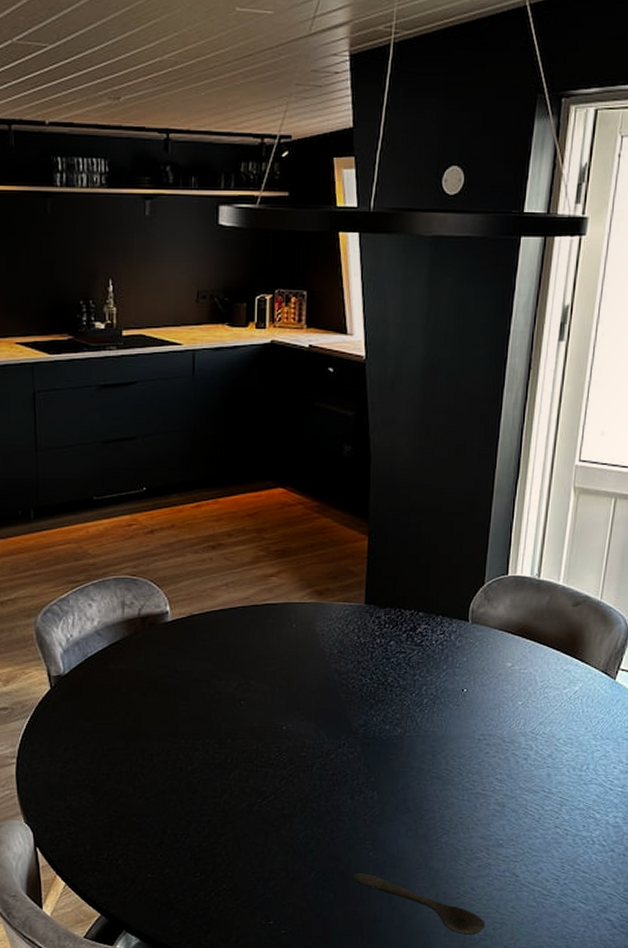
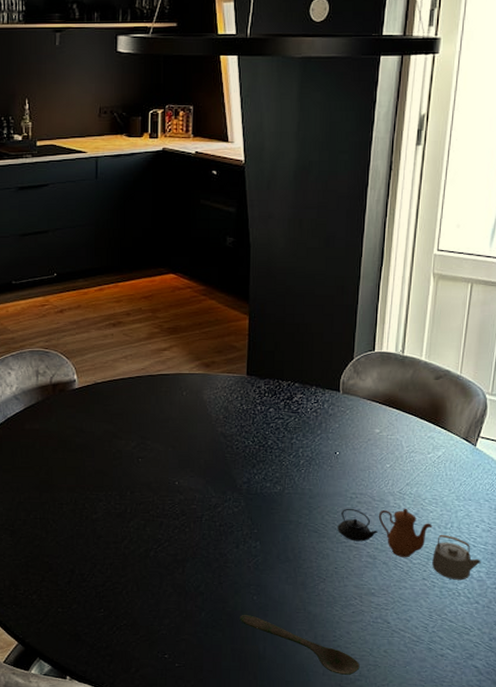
teapot: none [463,749,618,827] -> present [337,508,481,580]

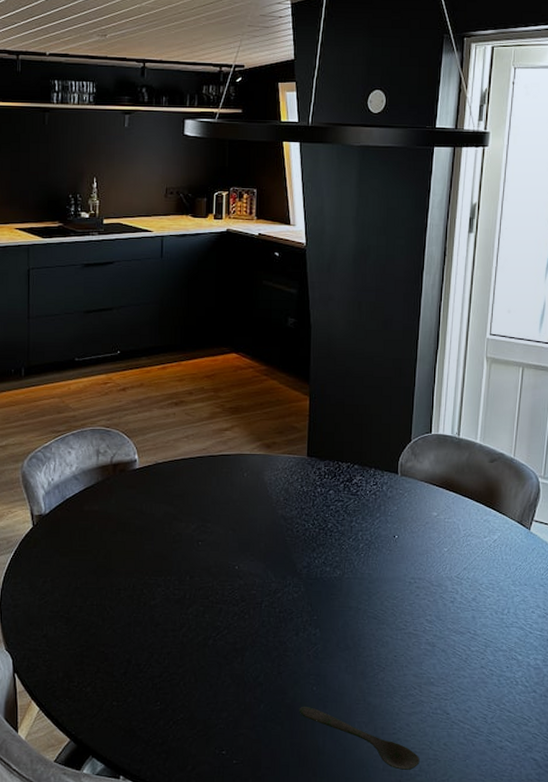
teapot: present [337,508,481,580] -> none [397,593,538,668]

